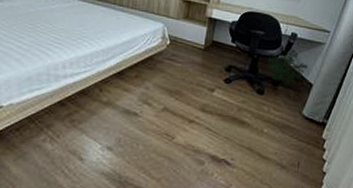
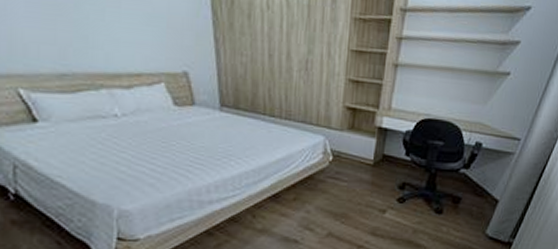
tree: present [267,46,308,86] -> none [447,158,494,203]

